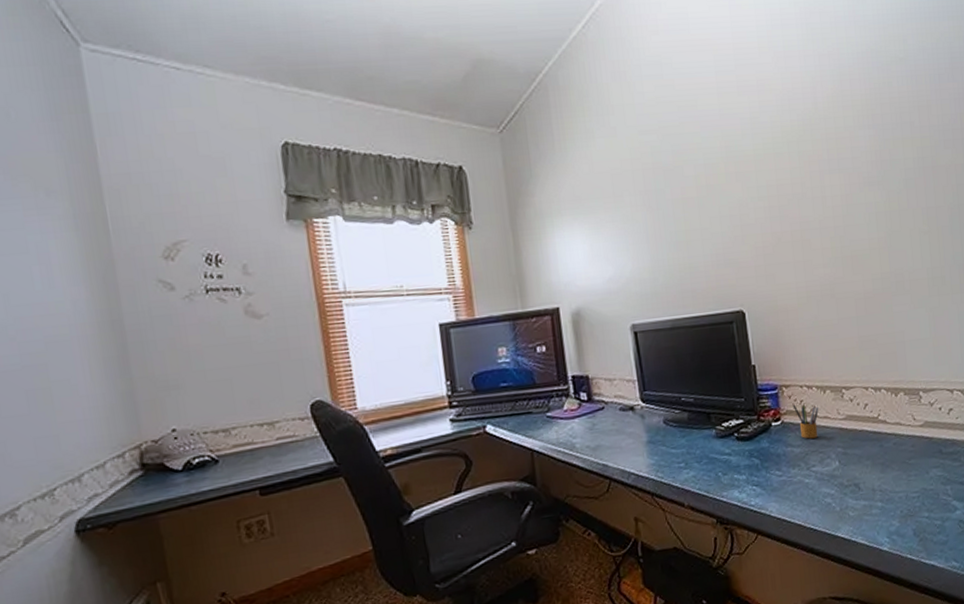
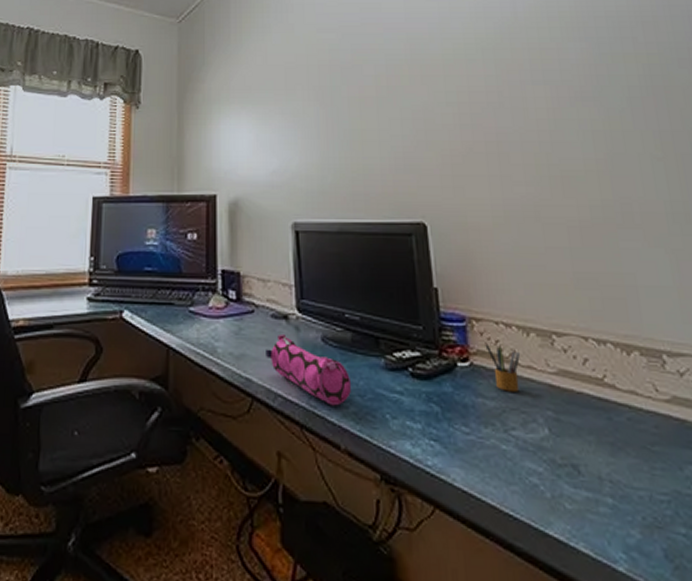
pencil case: none [617,422,691,474] -> present [266,333,352,406]

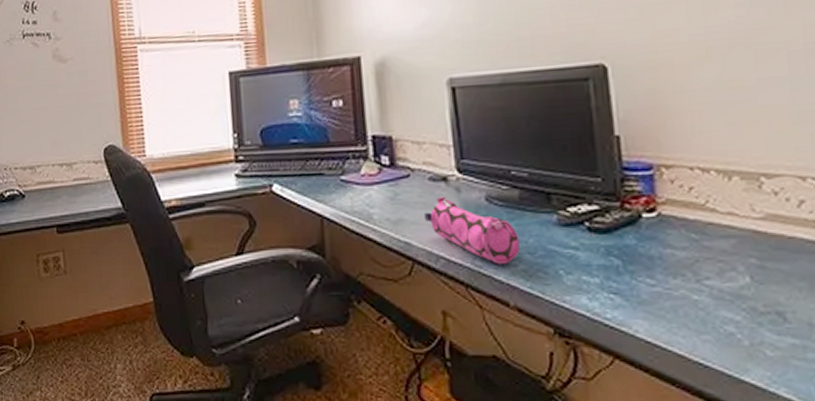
pencil box: present [485,342,521,392] -> none [676,190,720,241]

